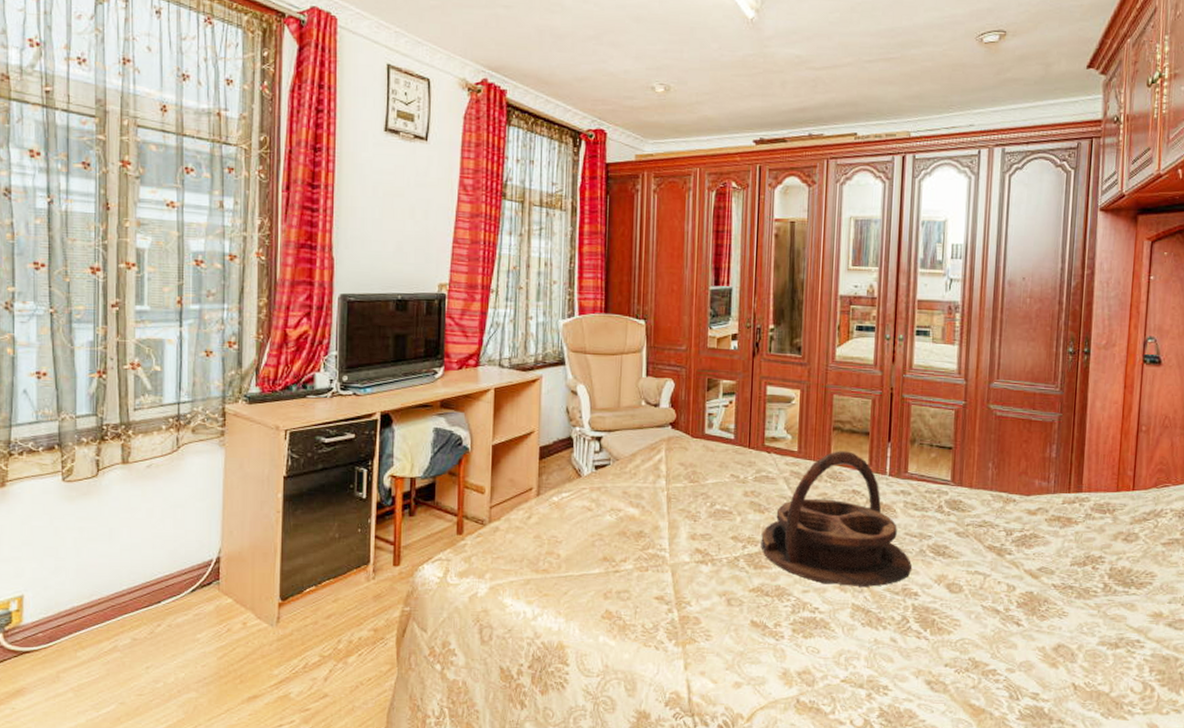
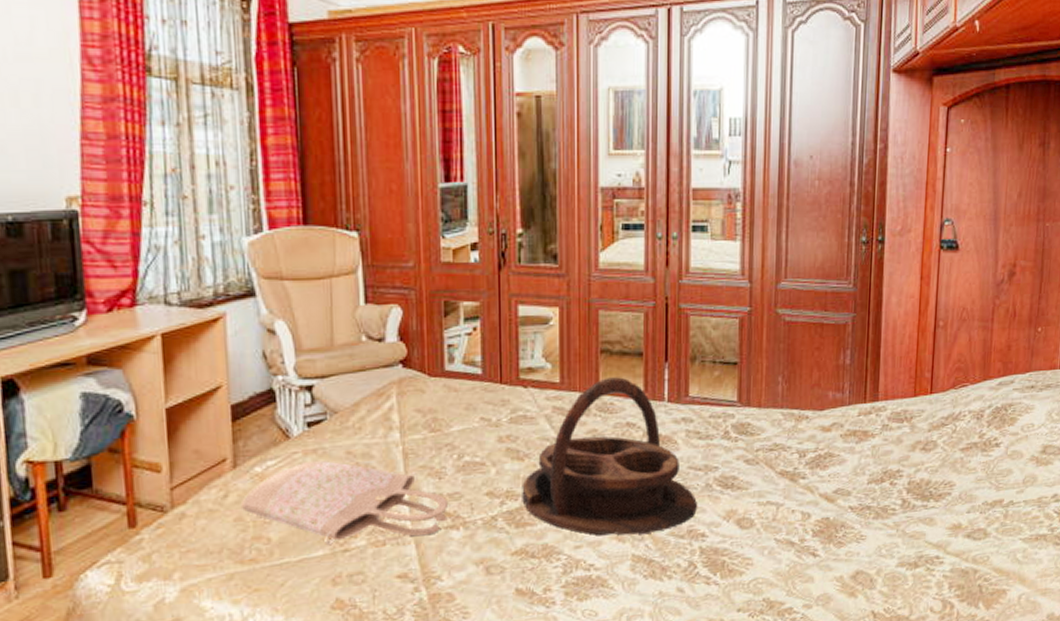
shopping bag: none [539,497,700,567] -> present [240,461,447,545]

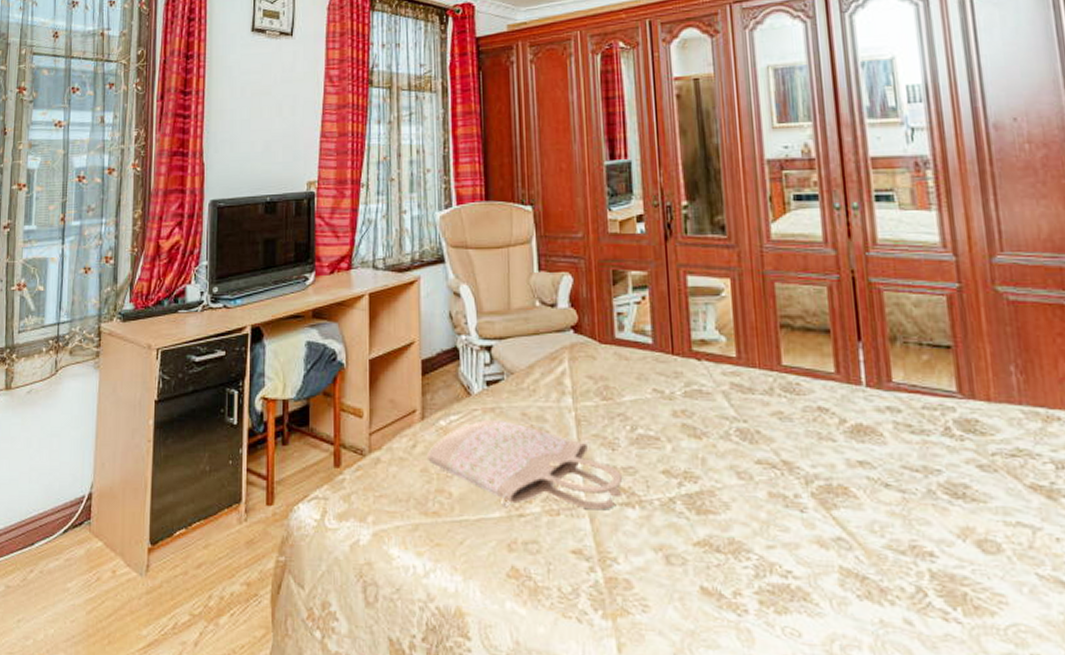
serving tray: present [522,377,697,535] -> none [701,355,919,542]

